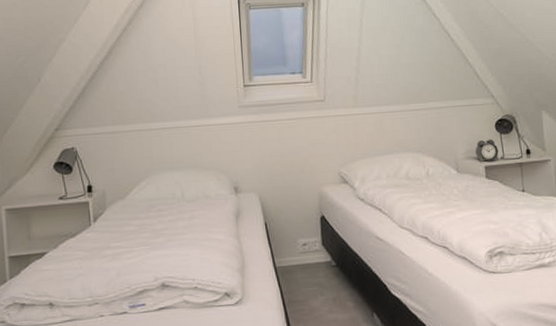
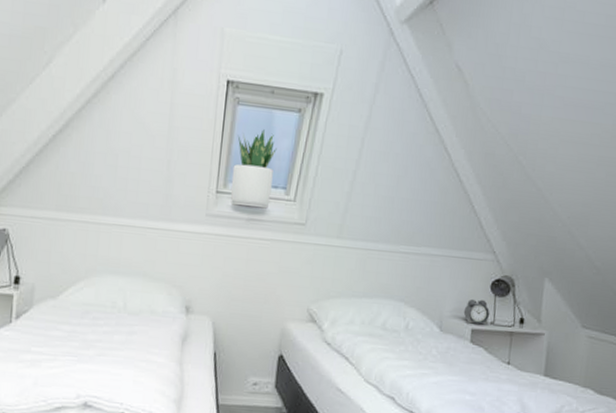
planter: none [254,26,291,96] -> present [230,129,277,210]

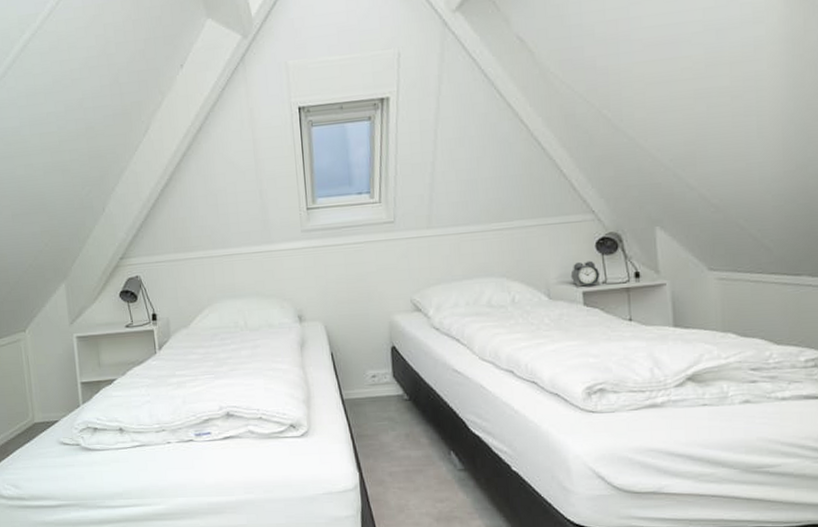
planter: present [230,129,277,210] -> none [316,143,357,219]

